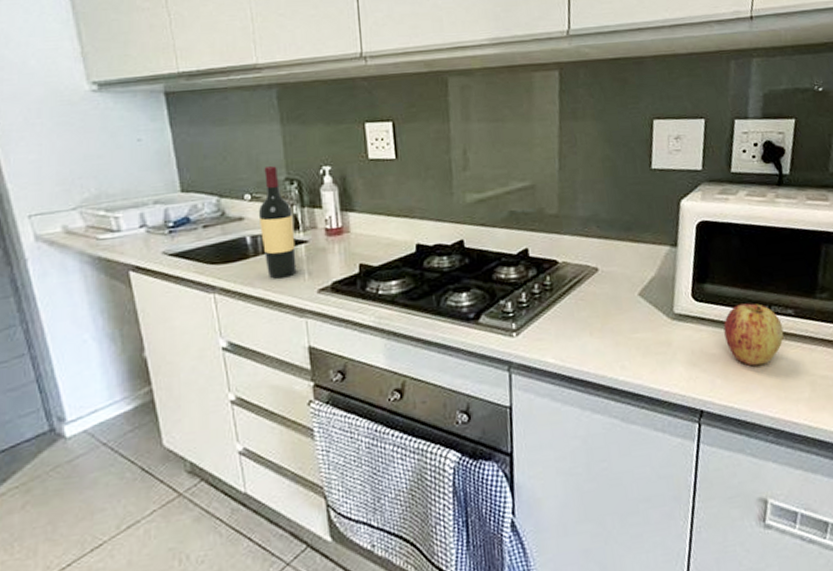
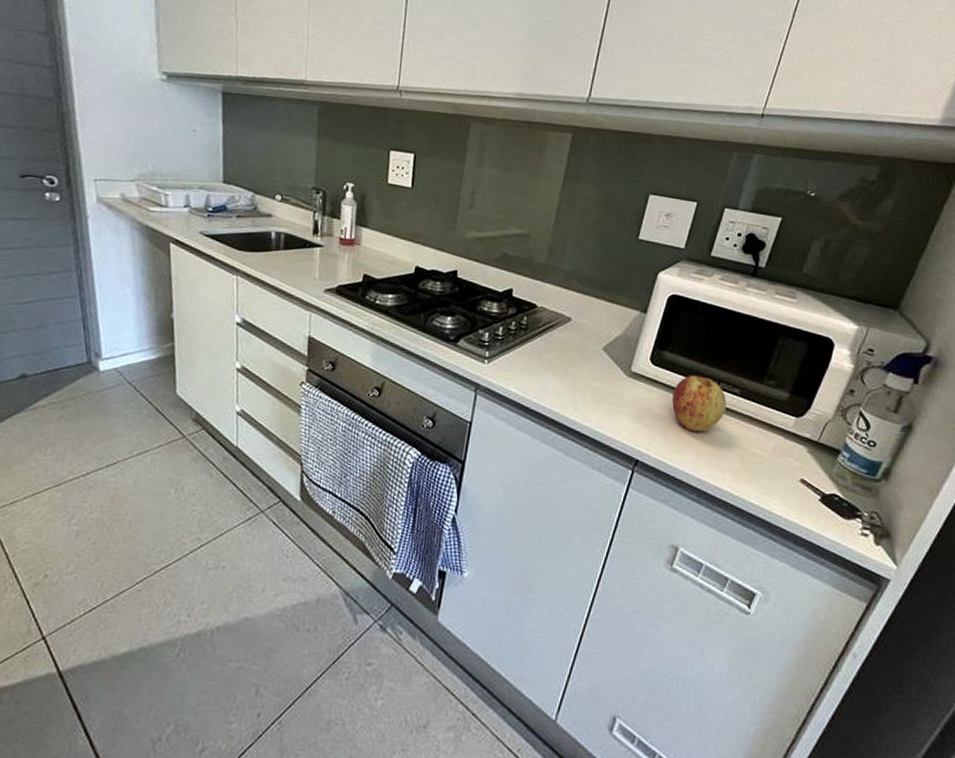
wine bottle: present [258,166,297,279] -> none [284,174,315,274]

